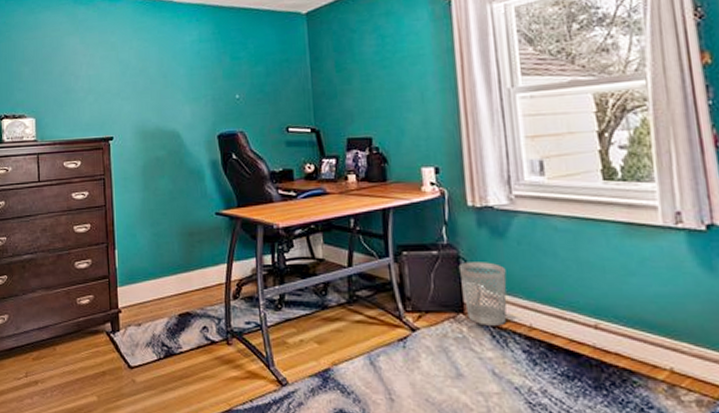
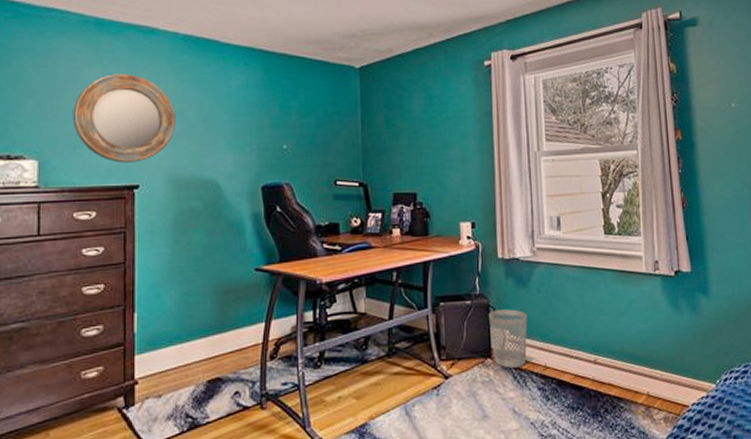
home mirror: none [58,38,140,118] -> present [72,74,175,163]

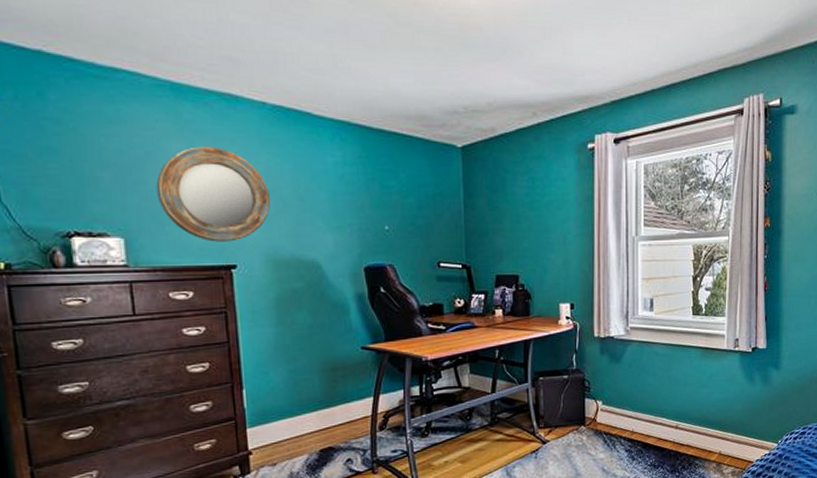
wastebasket: present [488,309,528,368] -> none [583,382,619,434]

